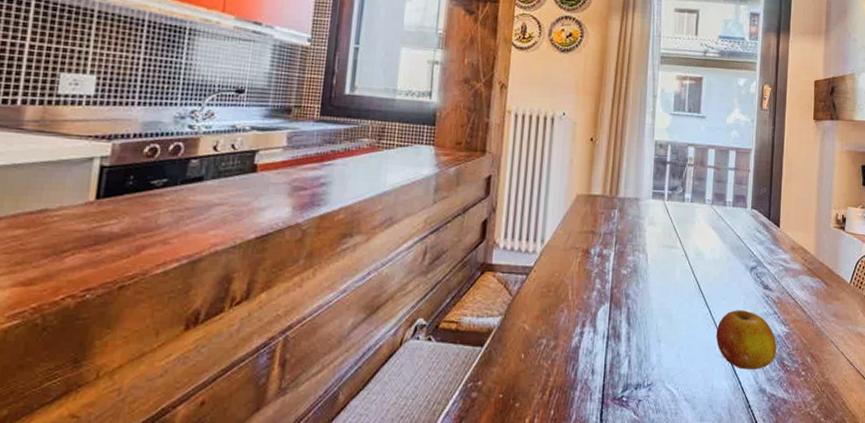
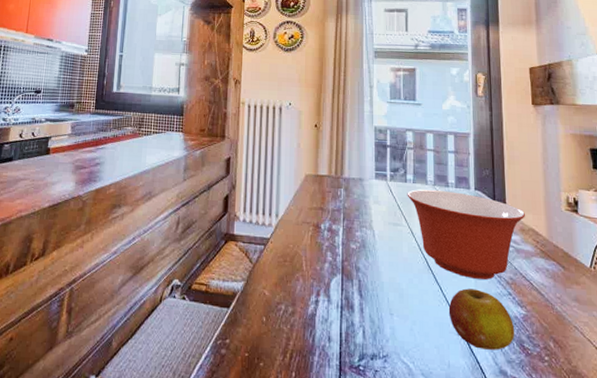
mixing bowl: none [683,208,797,300] -> present [407,189,525,280]

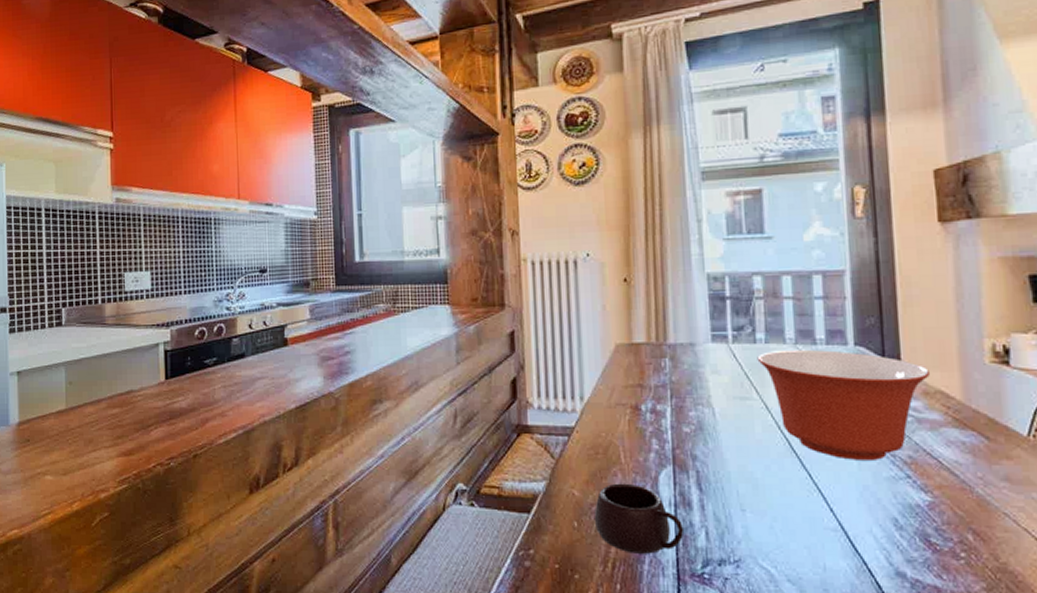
mug: none [279,286,347,347] -> present [594,483,685,554]
fruit: present [449,288,515,350] -> none [823,473,917,548]

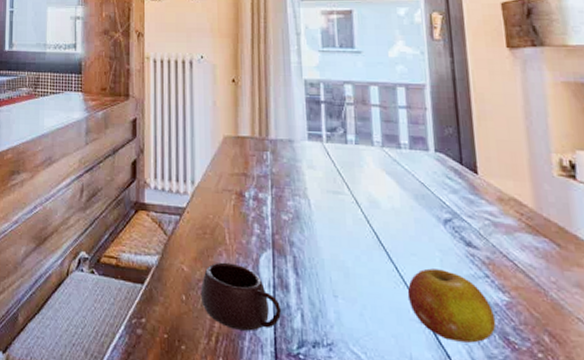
mixing bowl: present [757,349,930,460] -> none [348,151,504,259]
fruit: none [823,473,917,548] -> present [408,268,497,343]

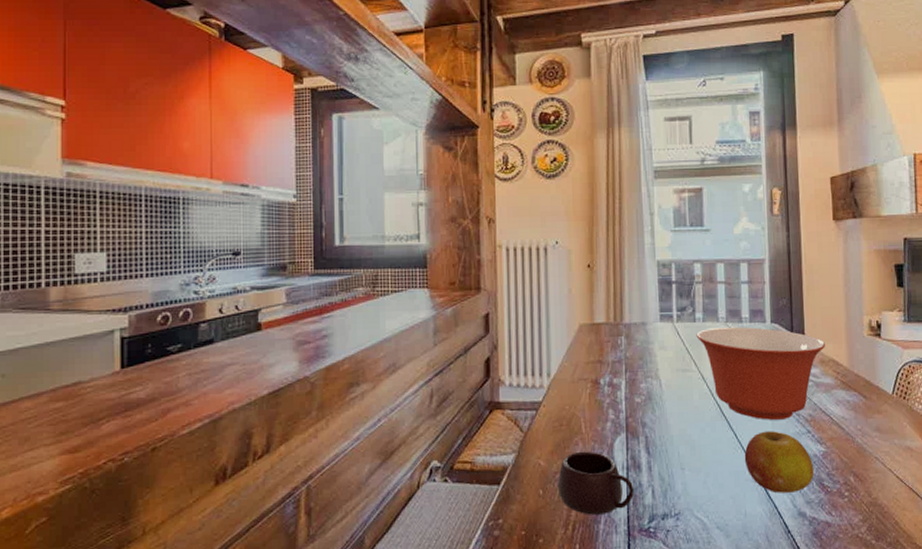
mixing bowl: none [348,151,504,259] -> present [696,326,825,420]

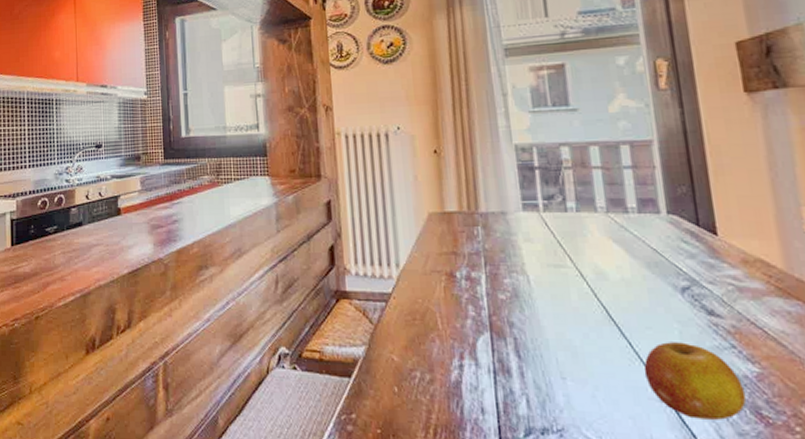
mug: present [557,451,635,515] -> none [413,349,505,421]
mixing bowl: present [696,326,825,420] -> none [569,217,748,329]

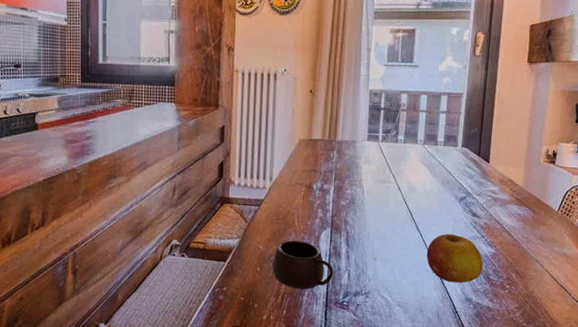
mug: none [413,349,505,421] -> present [272,240,334,289]

